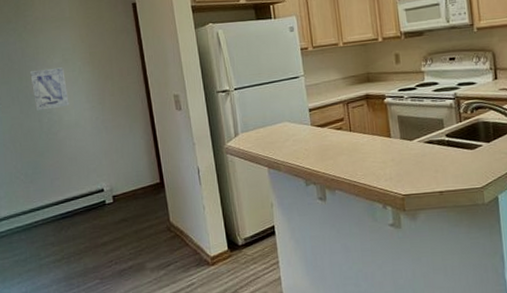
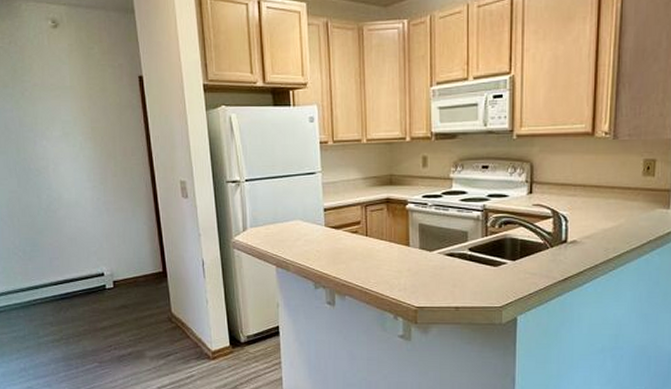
wall art: present [30,67,69,111] -> none [28,141,69,186]

